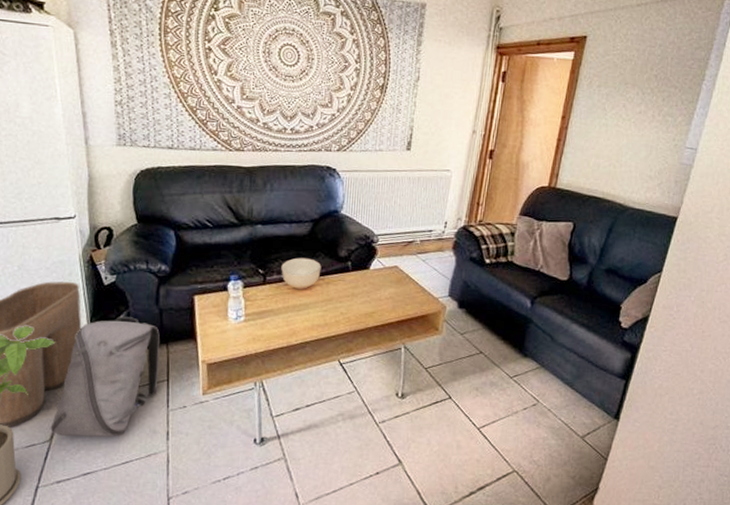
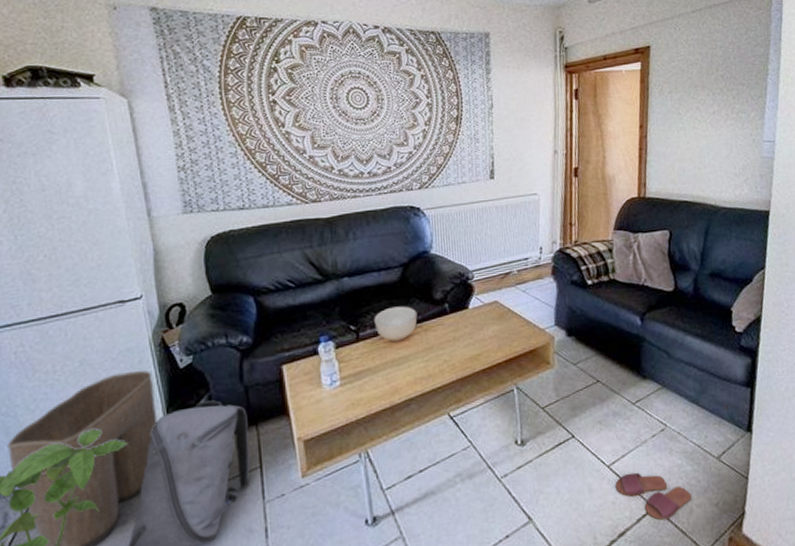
slippers: none [482,437,551,483] -> present [615,472,692,520]

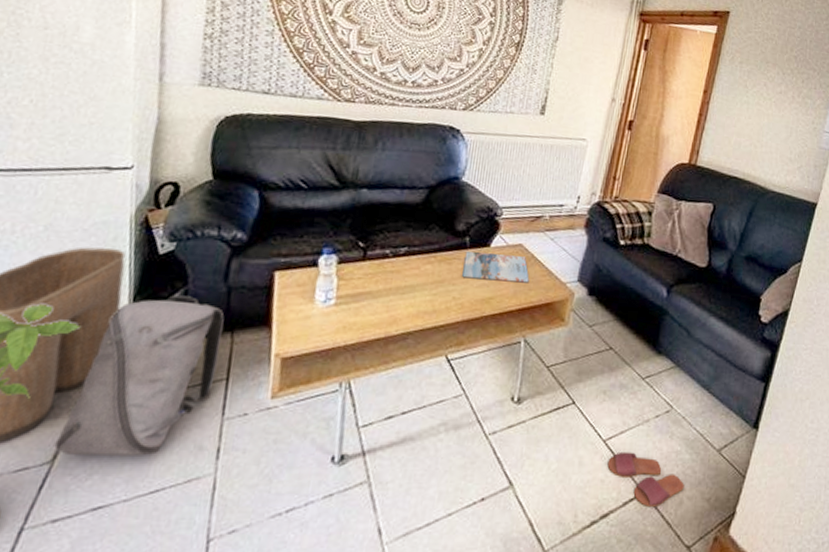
bowl: present [374,306,418,342] -> none [386,229,435,269]
magazine: none [447,312,510,341] -> present [462,251,529,283]

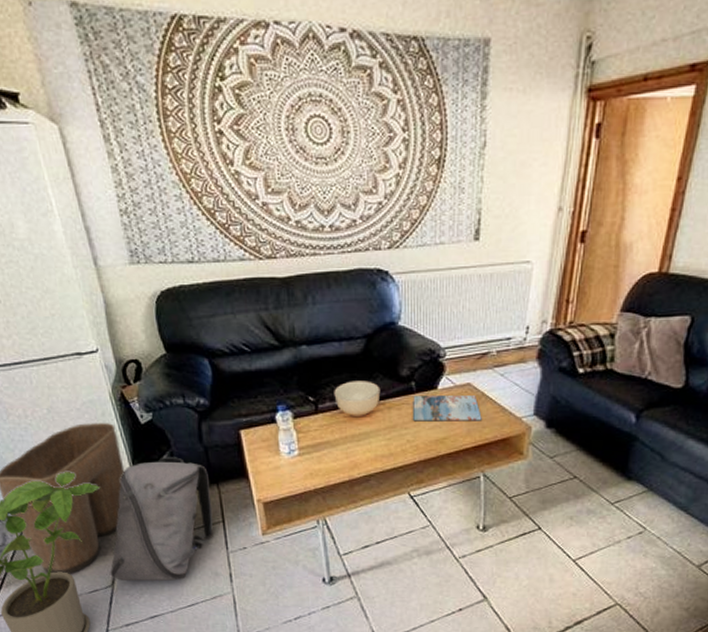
bowl: none [386,229,435,269] -> present [334,380,381,418]
slippers: present [607,451,684,508] -> none [578,569,661,616]

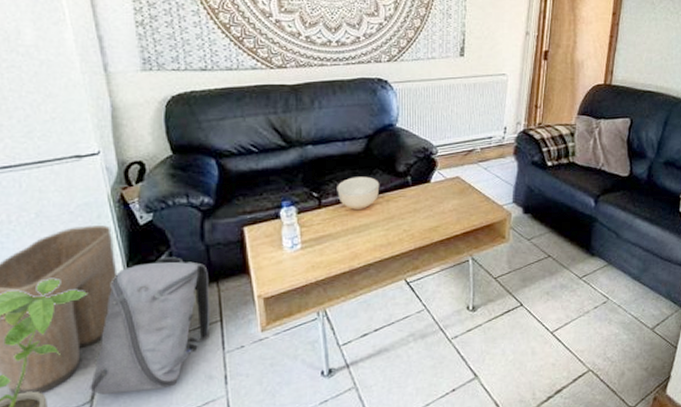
magazine: present [413,396,482,422] -> none [409,187,469,212]

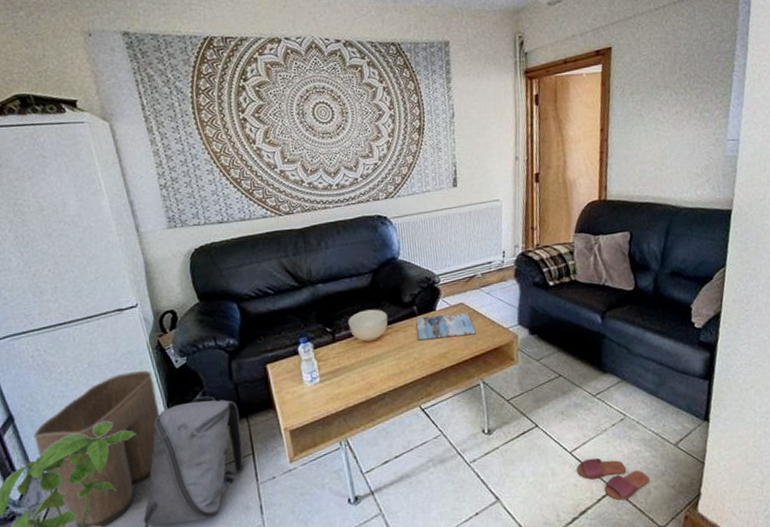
magazine: none [409,187,469,212] -> present [416,313,476,341]
slippers: none [556,338,624,381] -> present [577,457,650,501]

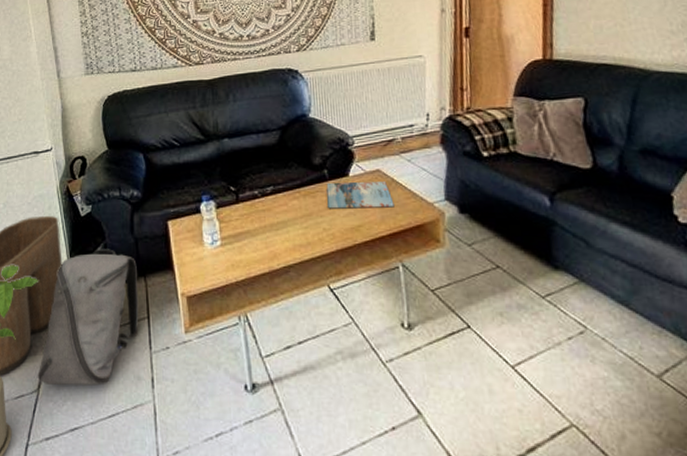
bowl: present [348,309,388,343] -> none [253,170,296,206]
slippers: present [577,457,650,501] -> none [521,378,624,442]

